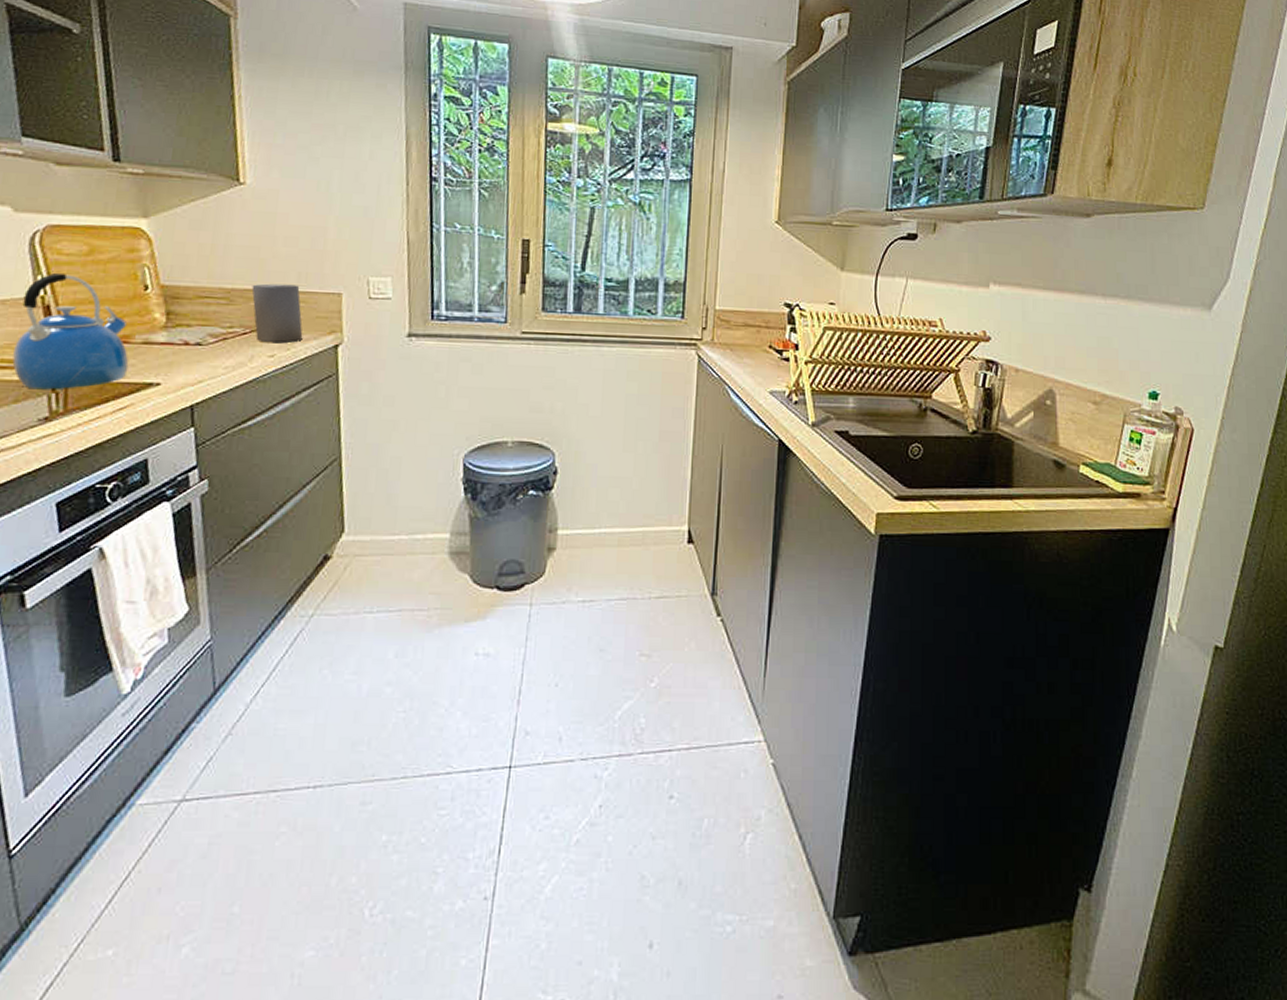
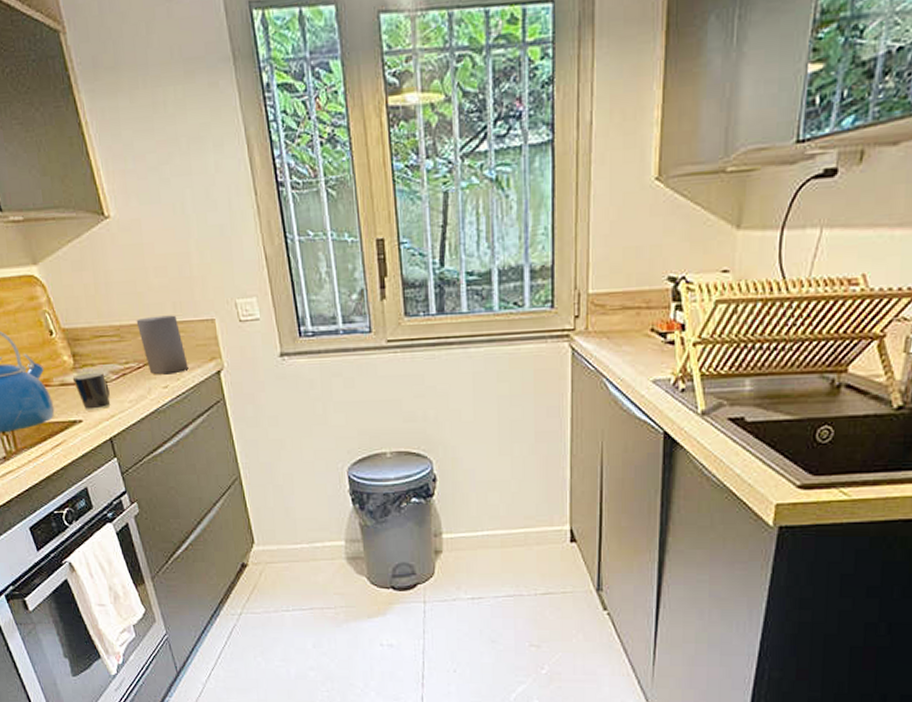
mug: none [159,333,203,375] -> present [72,372,111,412]

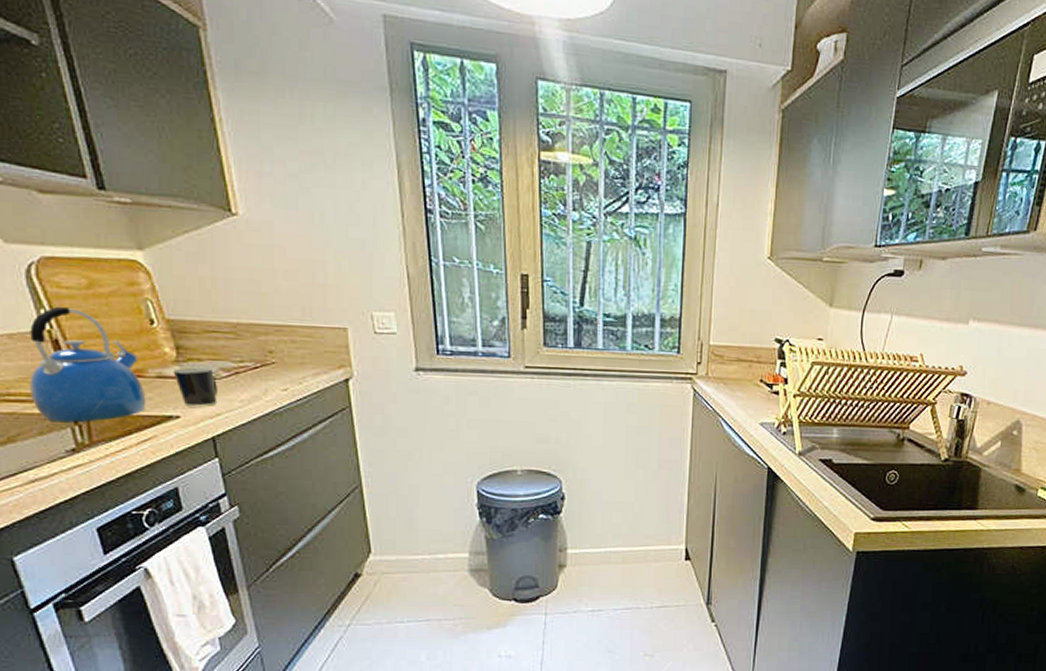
canister: present [136,315,188,375] -> none [257,318,313,378]

